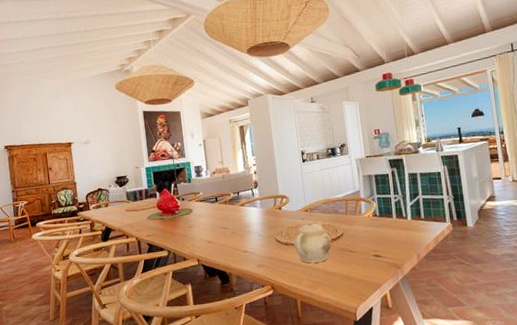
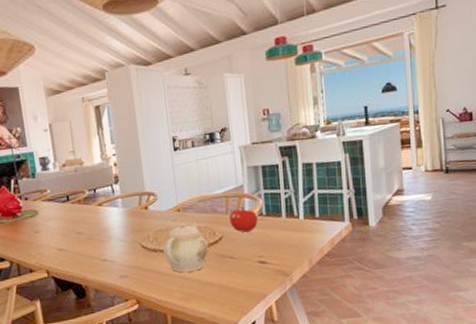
fruit: none [348,208,373,230] -> present [228,207,258,233]

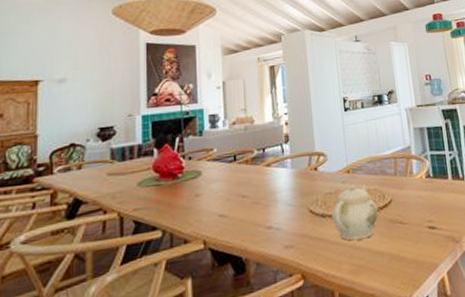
fruit: present [228,207,258,233] -> none [397,168,426,196]

